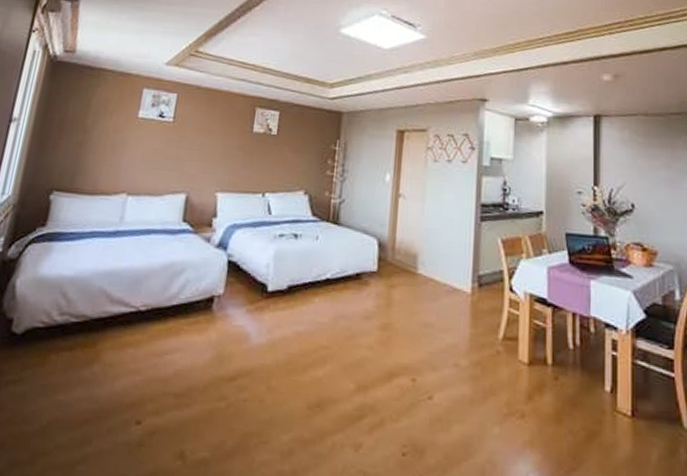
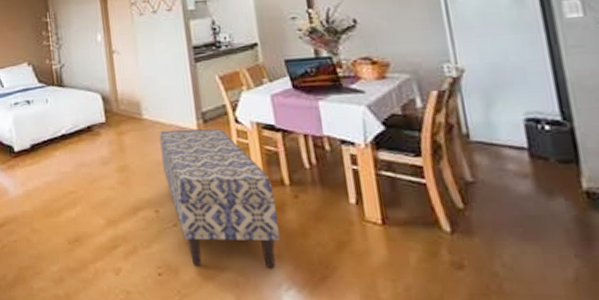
bench: none [428,290,536,456] -> present [159,129,280,269]

